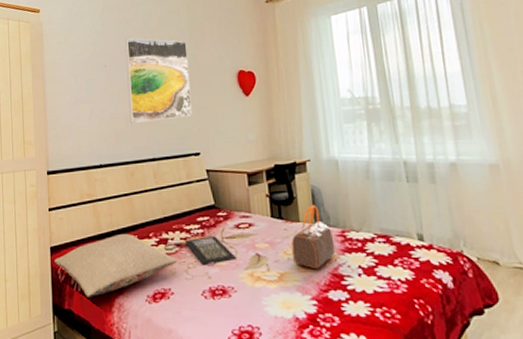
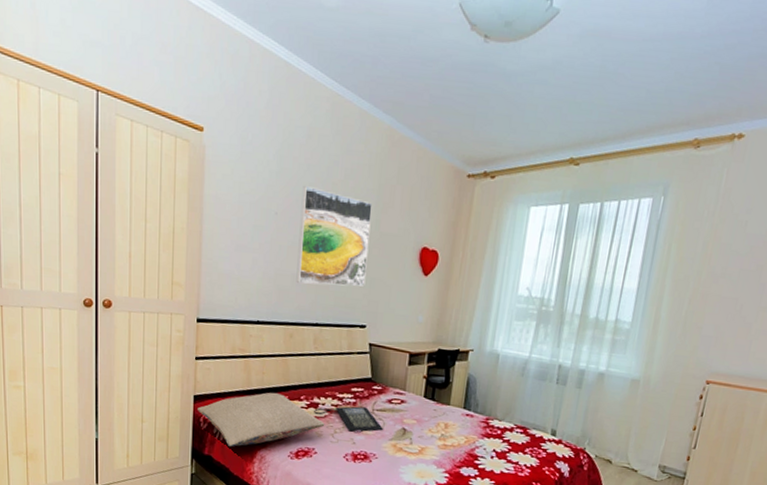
handbag: present [291,204,336,269] -> none [436,391,478,448]

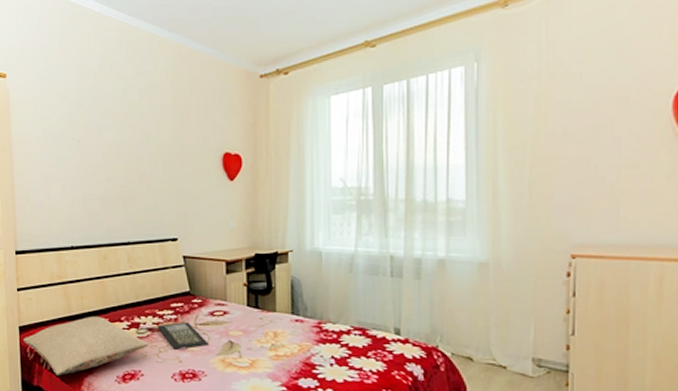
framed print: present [296,185,373,287] -> none [100,110,172,204]

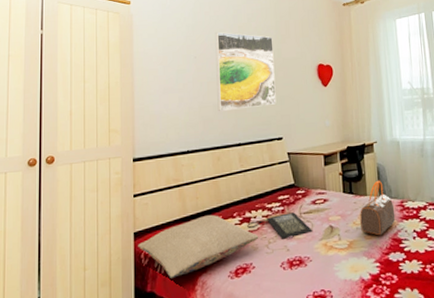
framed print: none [100,110,172,204] -> present [215,31,276,111]
handbag: none [266,295,310,358] -> present [360,180,396,236]

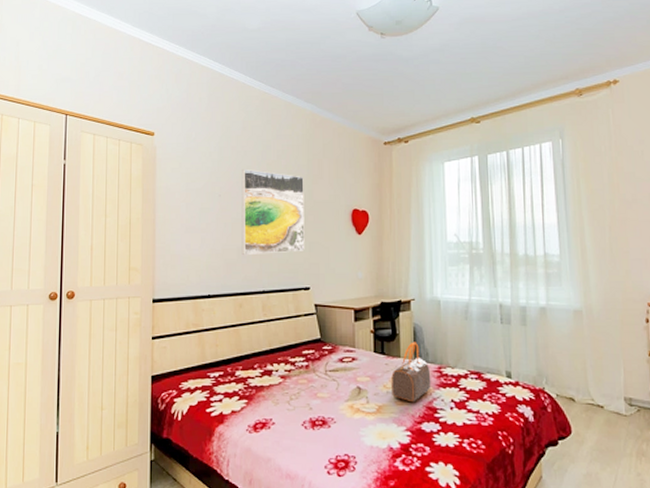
pillow: present [138,214,259,278] -> none [155,364,280,426]
clutch bag: present [247,212,312,240] -> none [268,369,338,398]

